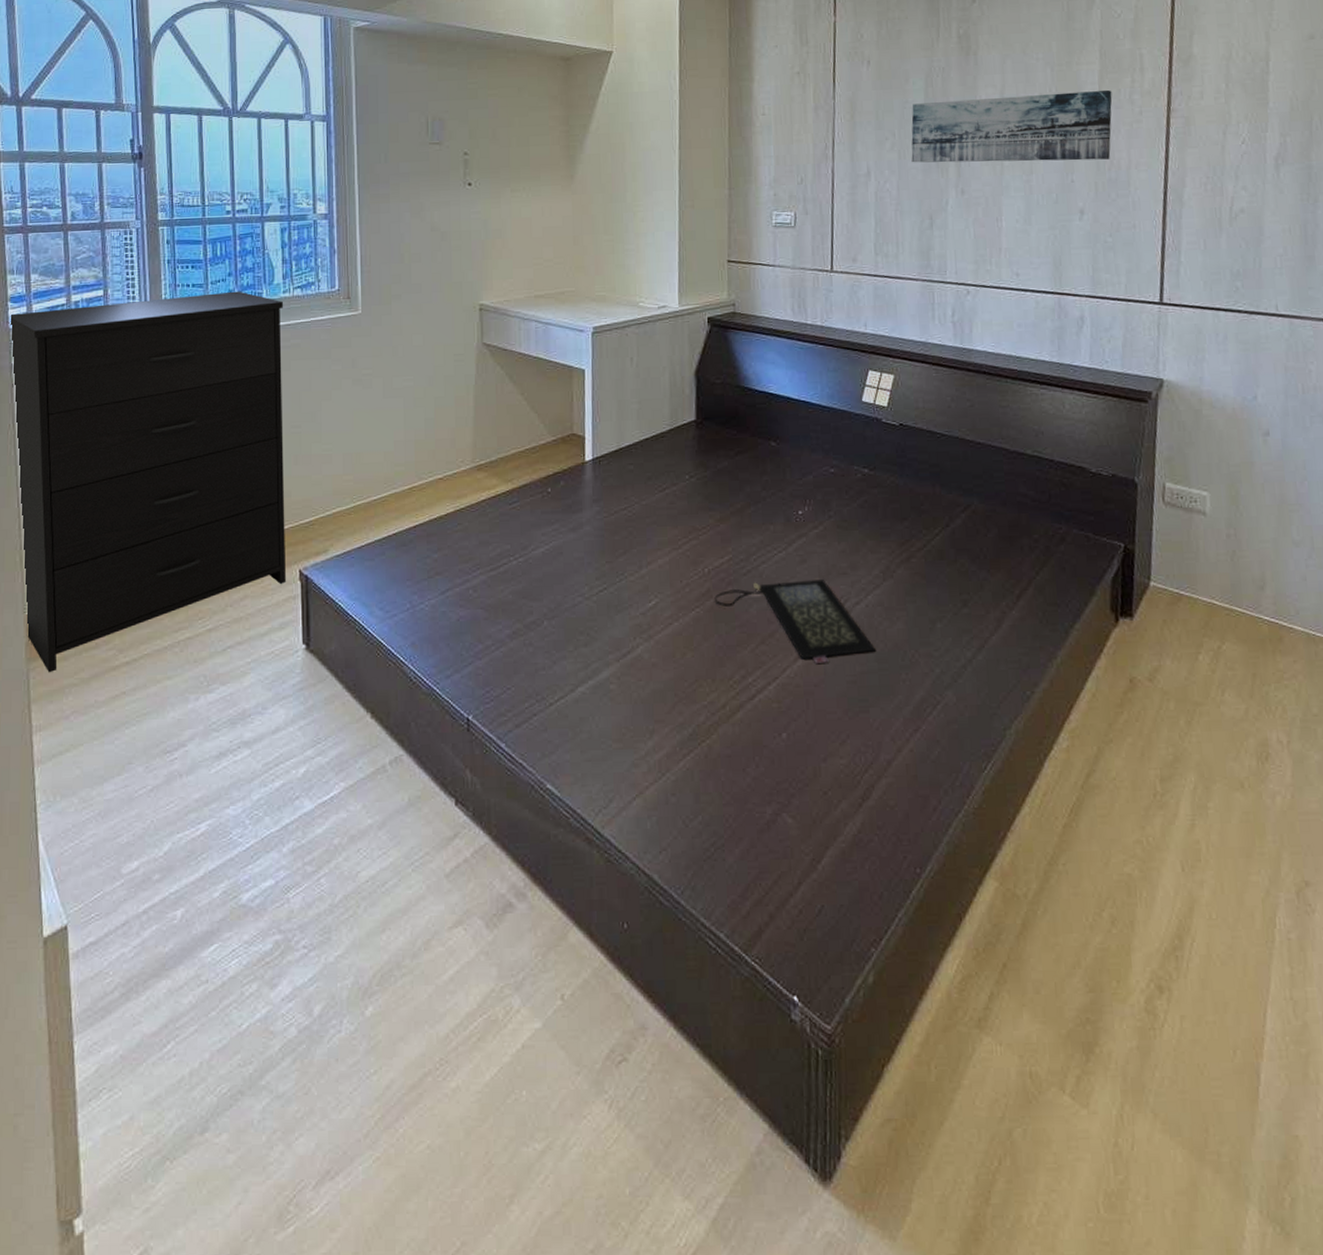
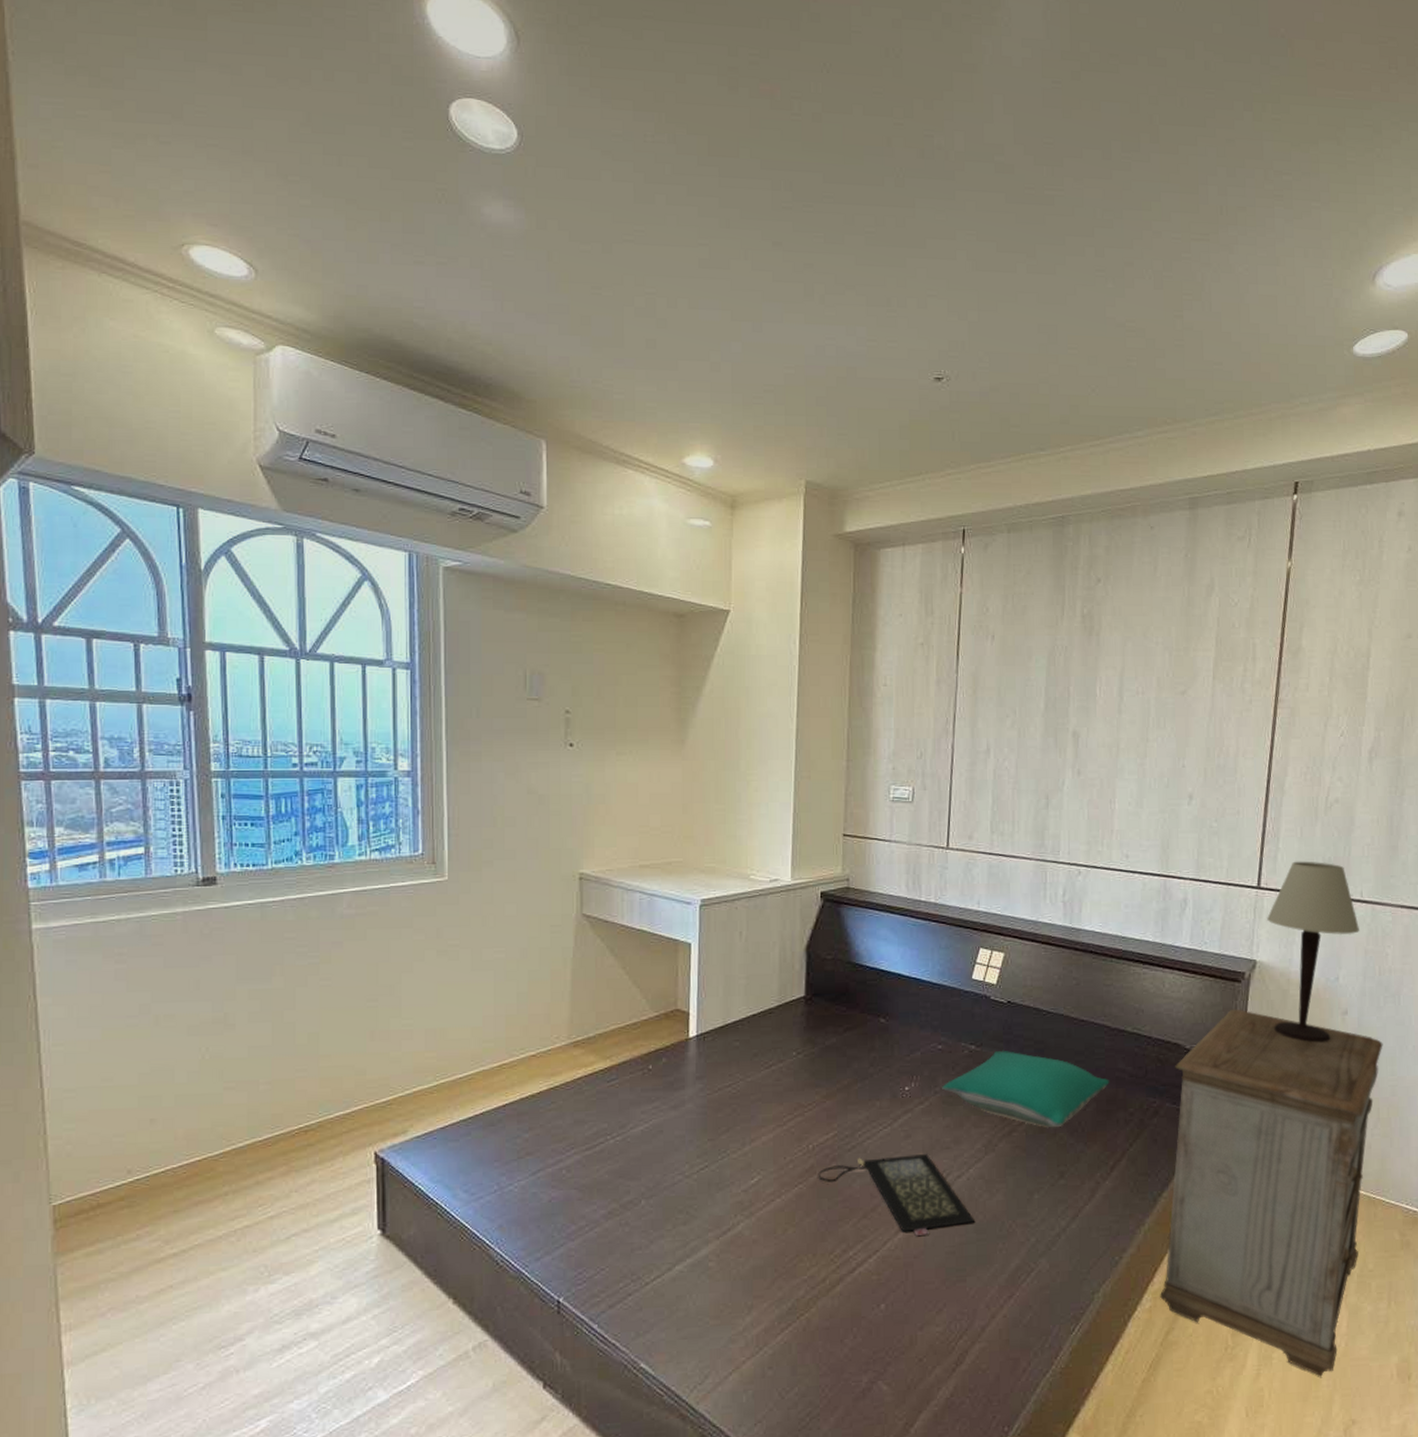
dresser: present [9,291,286,673] -> none [27,852,359,1268]
pillow: none [836,473,1011,554] -> present [942,1050,1109,1128]
wall art: present [911,89,1112,163] -> none [1031,677,1225,746]
nightstand: none [1078,430,1313,830] -> present [1160,1009,1383,1376]
table lamp: none [1172,274,1277,466] -> present [1267,861,1359,1043]

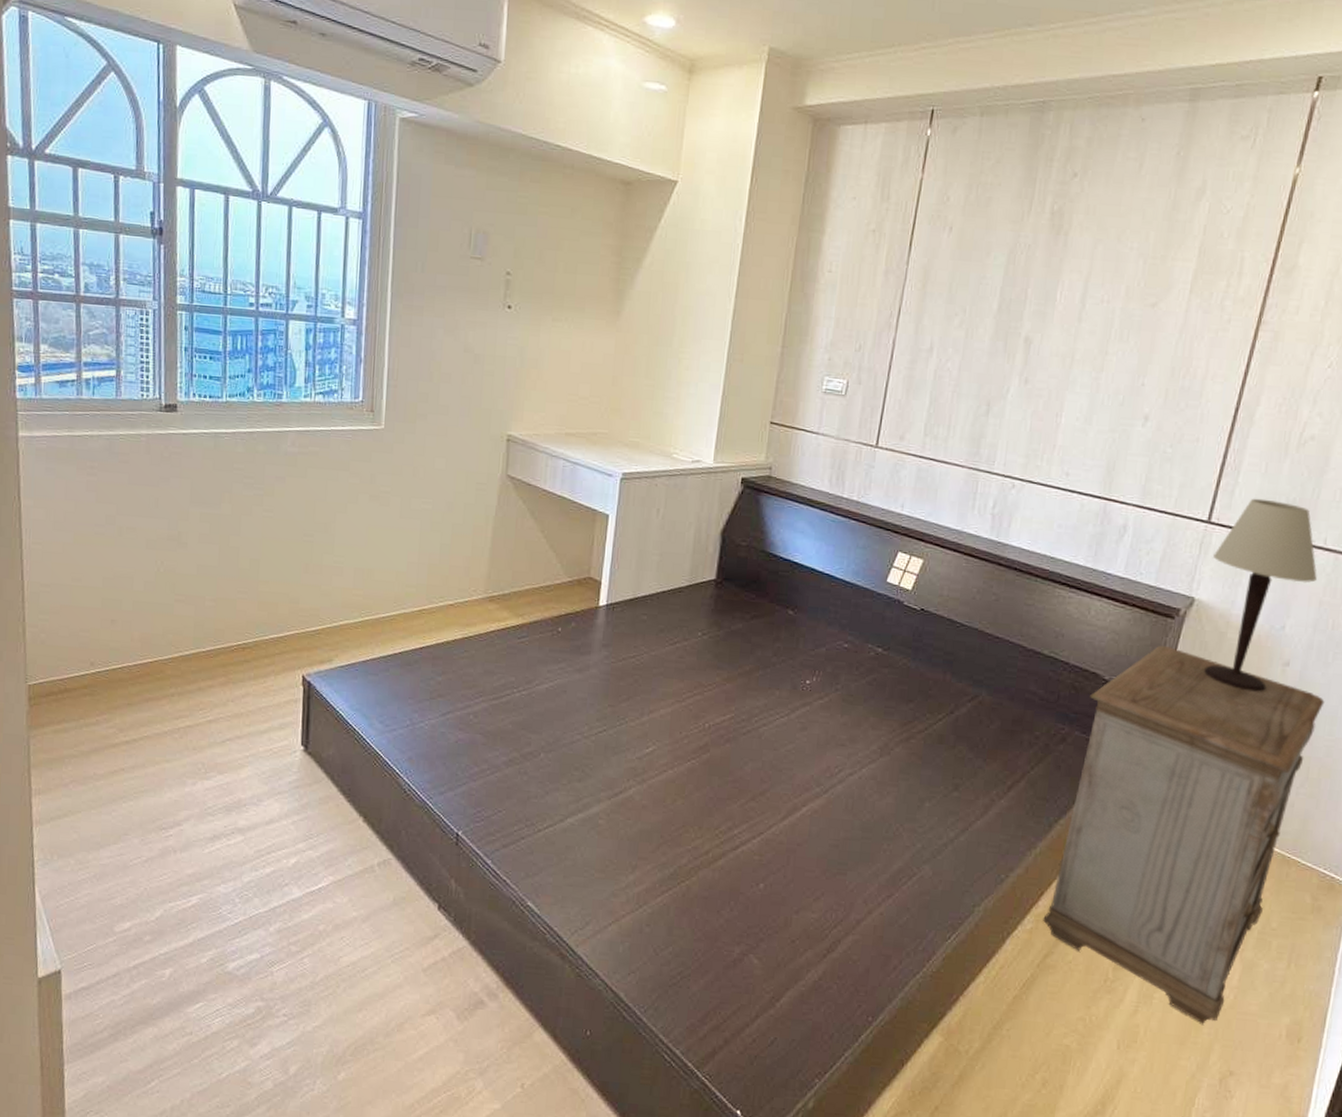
clutch bag: present [818,1154,975,1237] -> none [711,742,862,826]
pillow: present [942,1050,1109,1128] -> none [843,656,1018,741]

